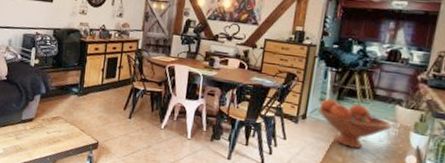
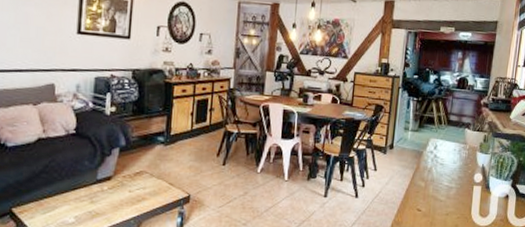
fruit bowl: present [317,99,392,149] -> none [402,128,463,172]

